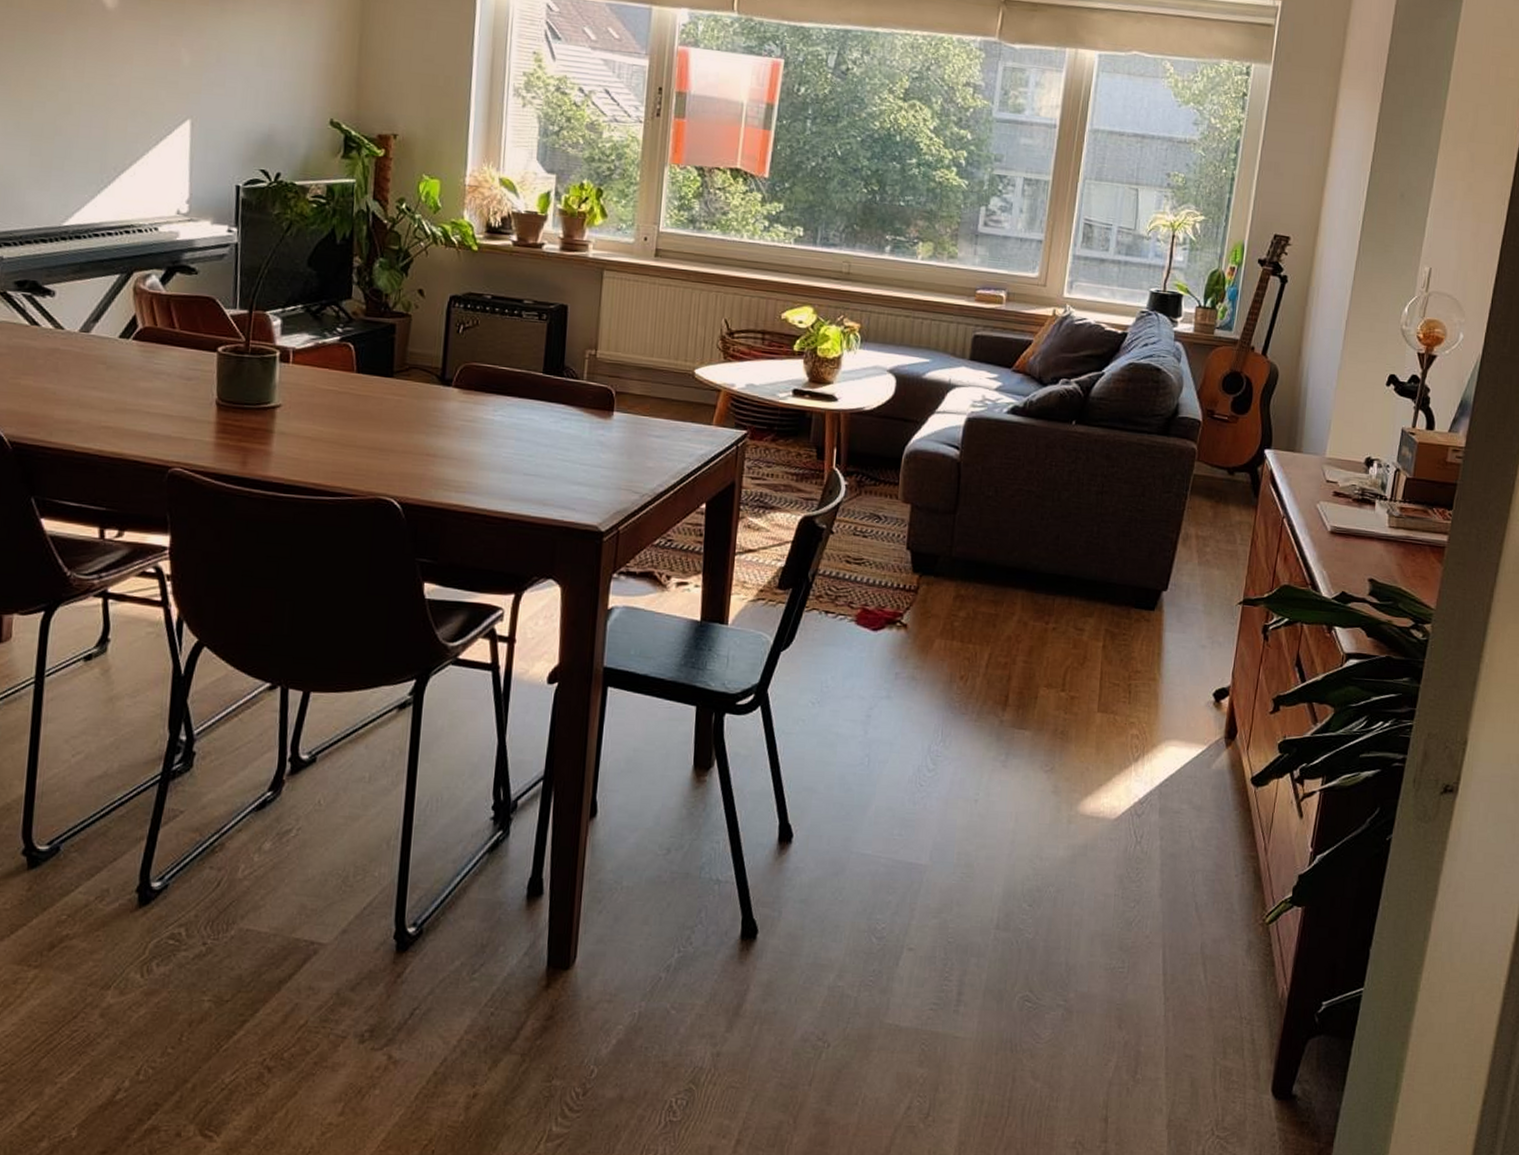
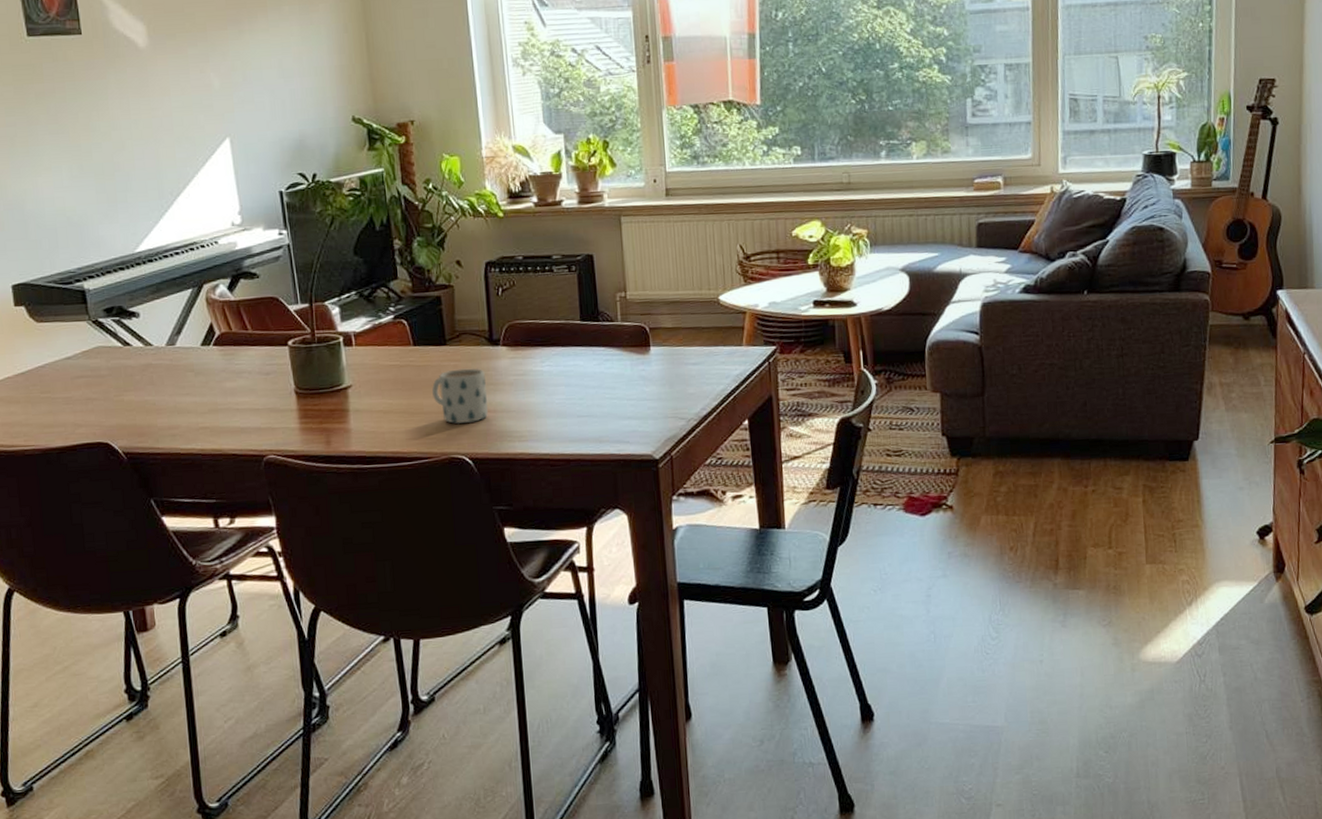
mug: none [369,404,430,464] -> present [432,368,488,424]

